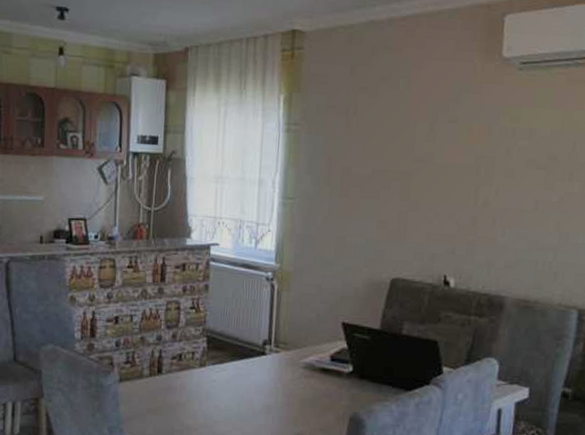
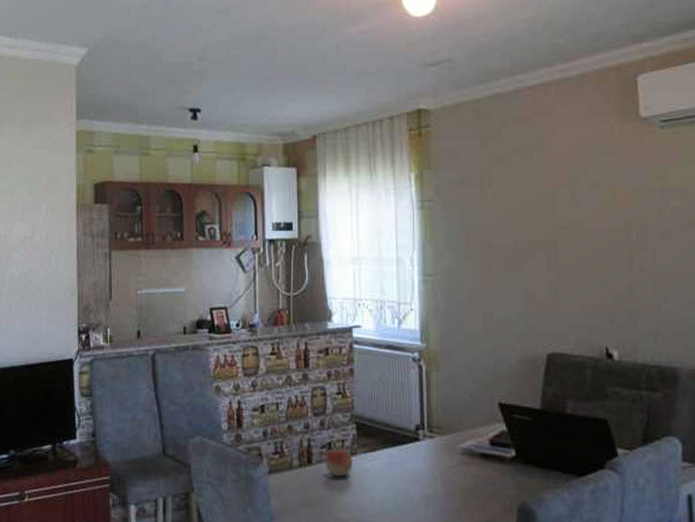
fruit: none [175,360,201,386] -> present [326,449,353,477]

